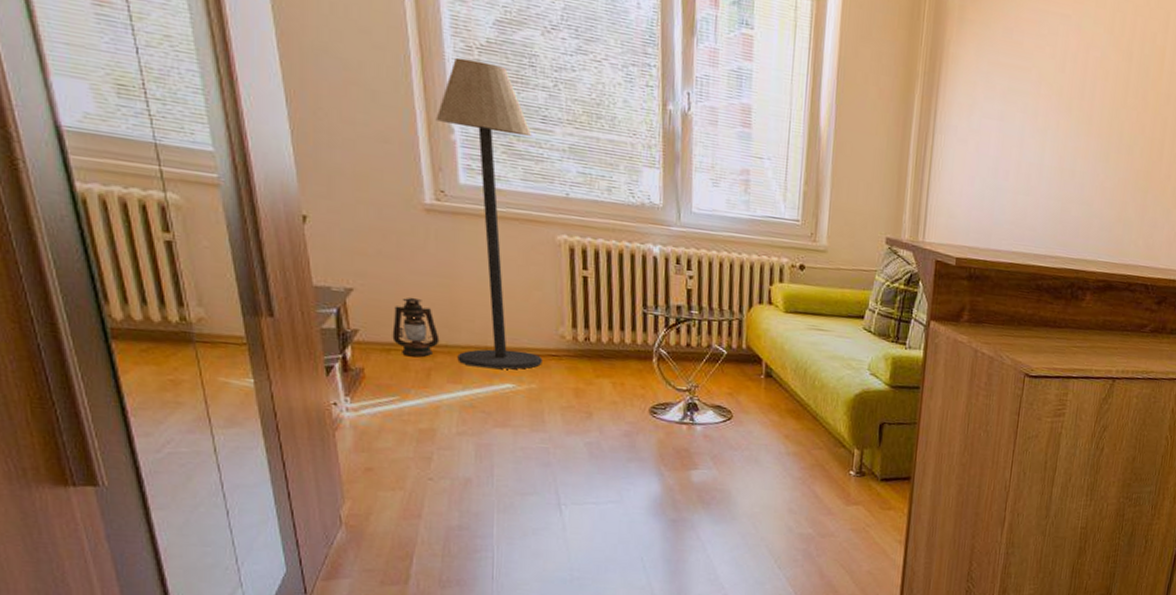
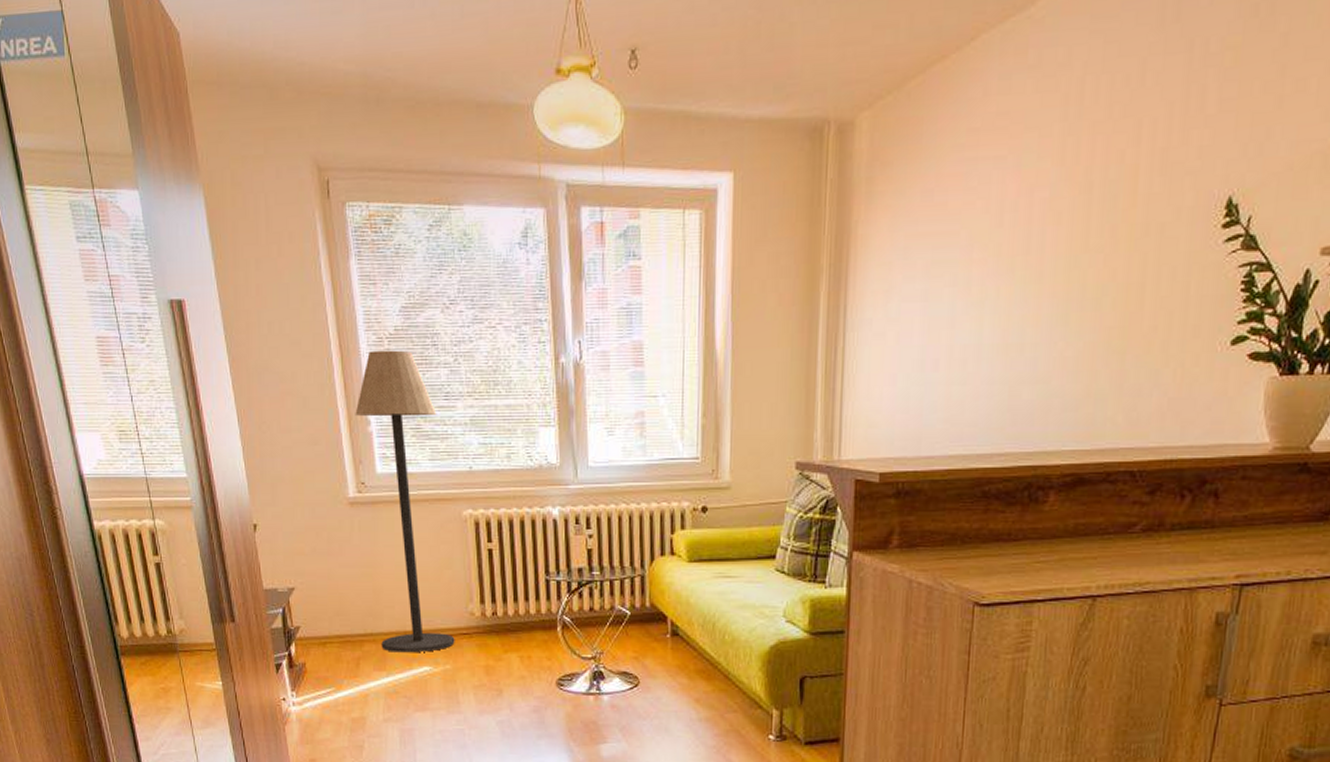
lantern: present [392,297,440,357] -> none [327,589,366,648]

